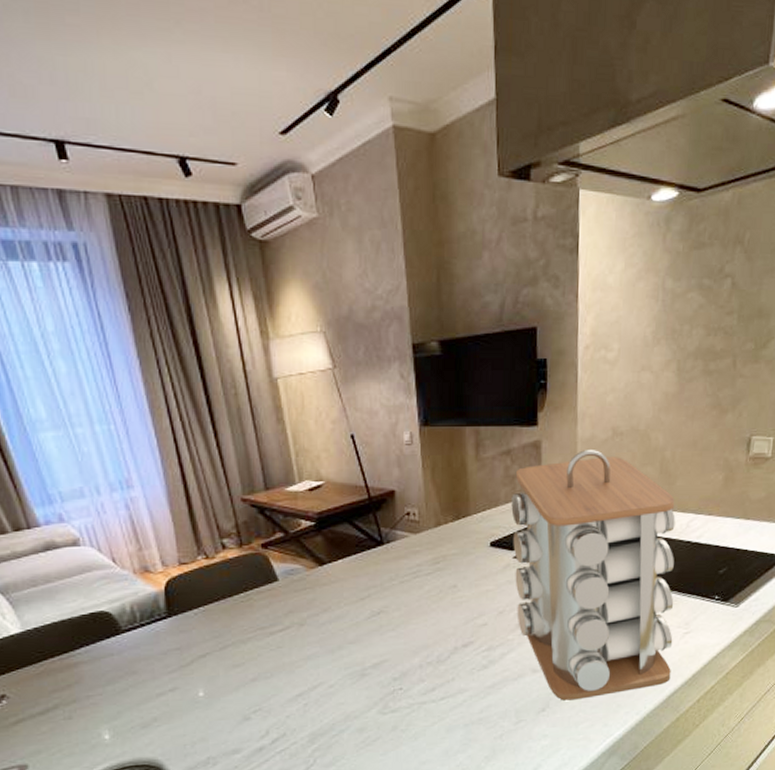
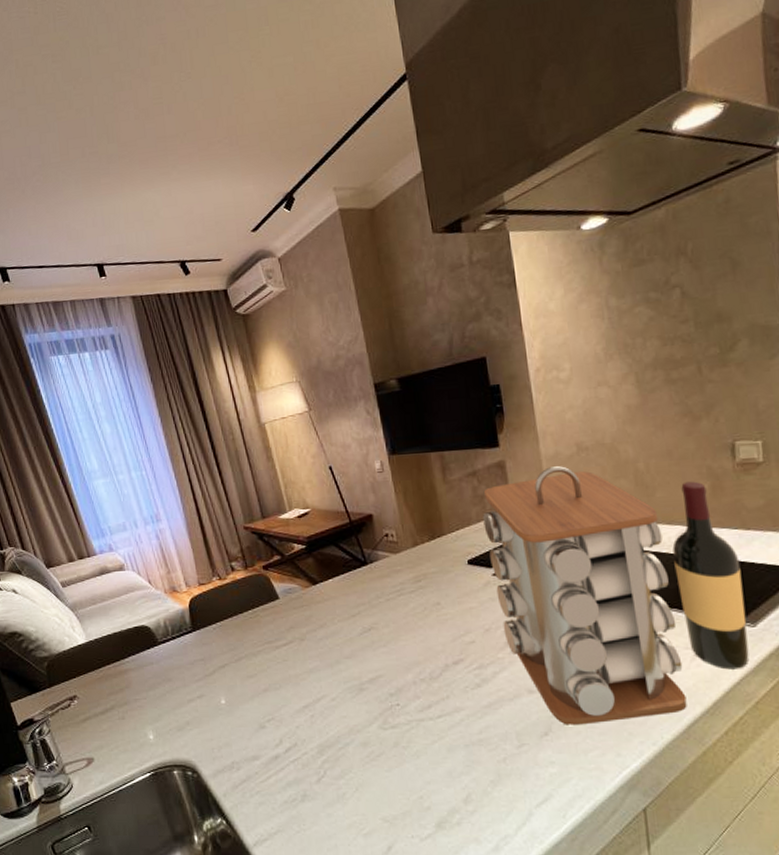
wine bottle: none [681,472,736,646] -> present [672,481,750,670]

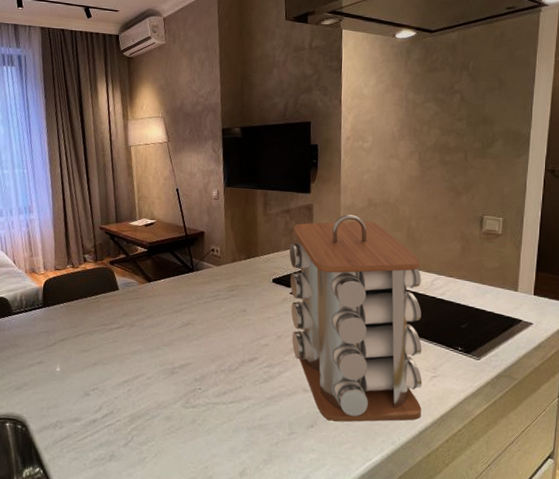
wine bottle: present [672,481,750,670] -> none [427,241,475,392]

